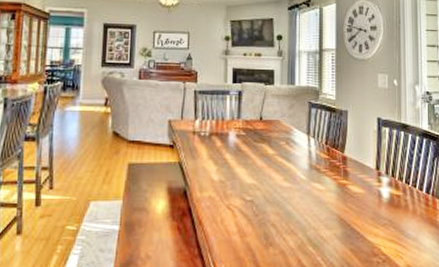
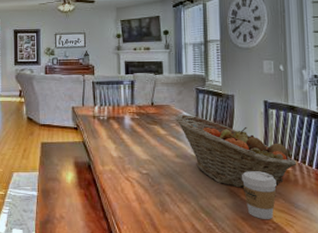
fruit basket: none [285,131,407,216] -> present [175,114,296,188]
coffee cup: none [352,196,387,251] -> present [241,171,277,219]

